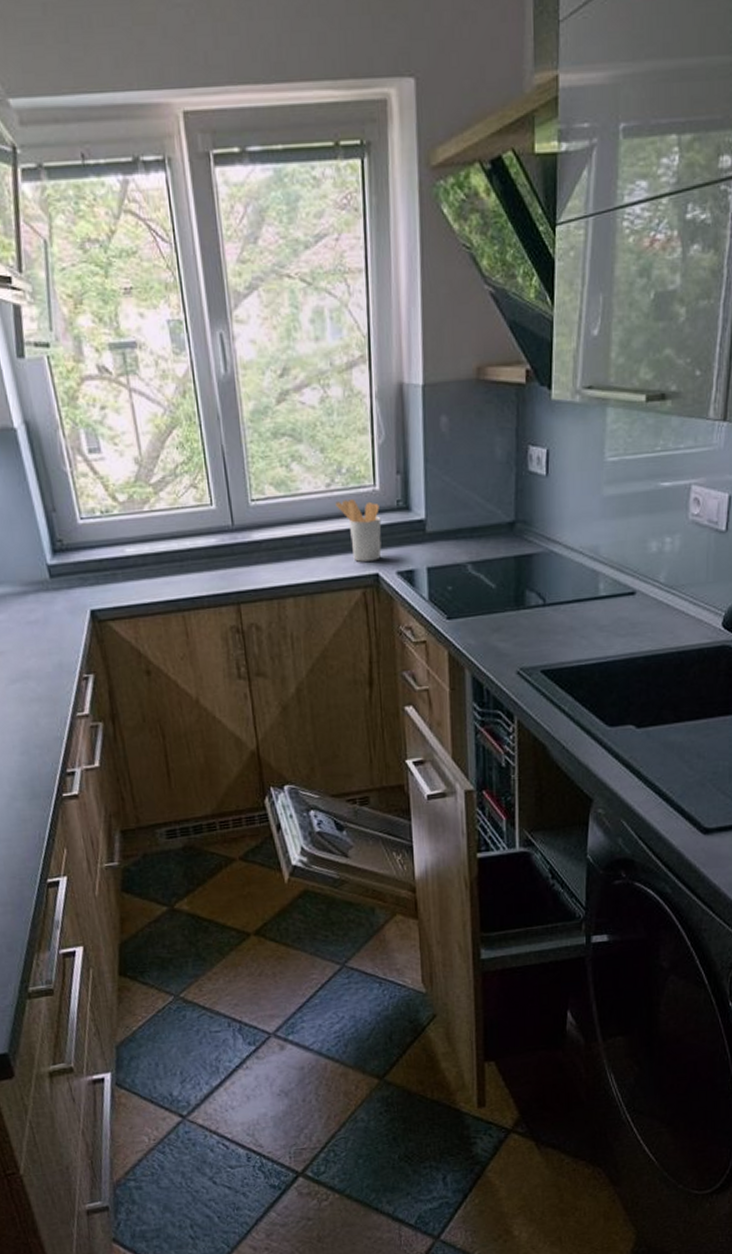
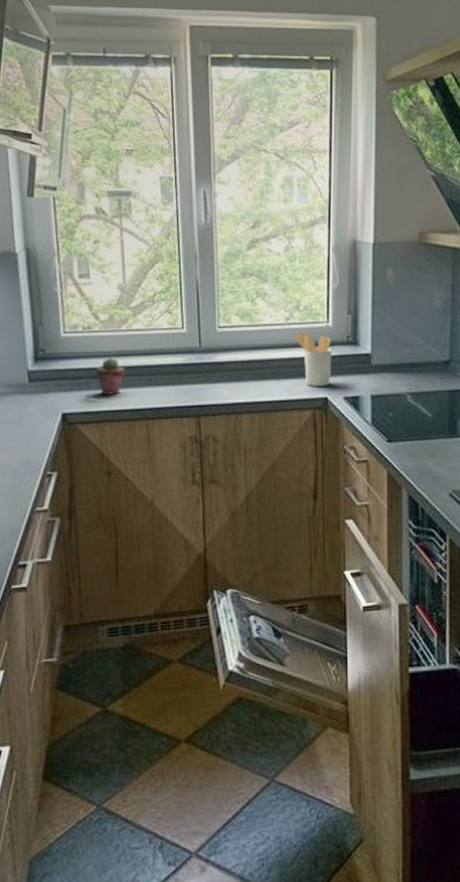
potted succulent: none [121,543,153,587] -> present [96,357,125,395]

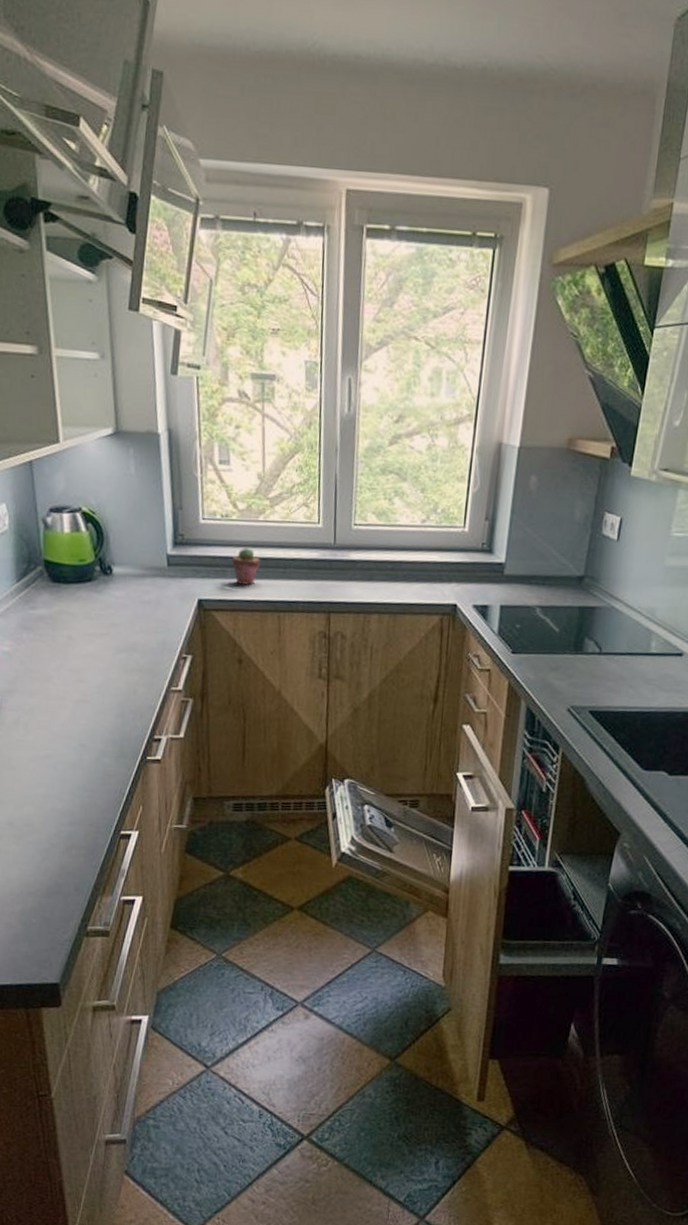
utensil holder: present [293,332,332,386] -> none [427,536,466,593]

